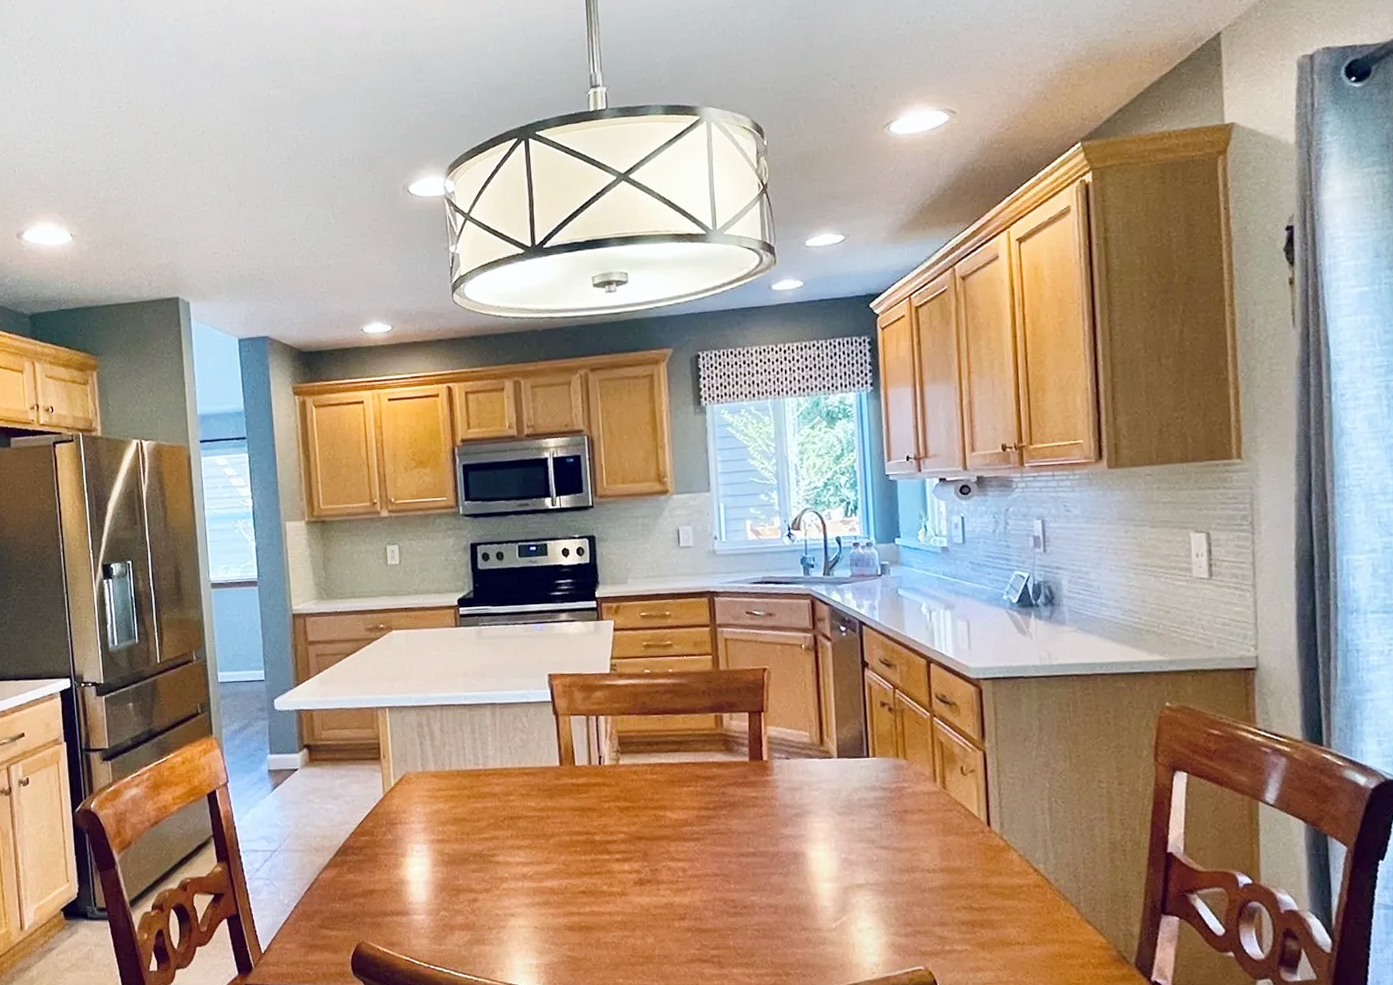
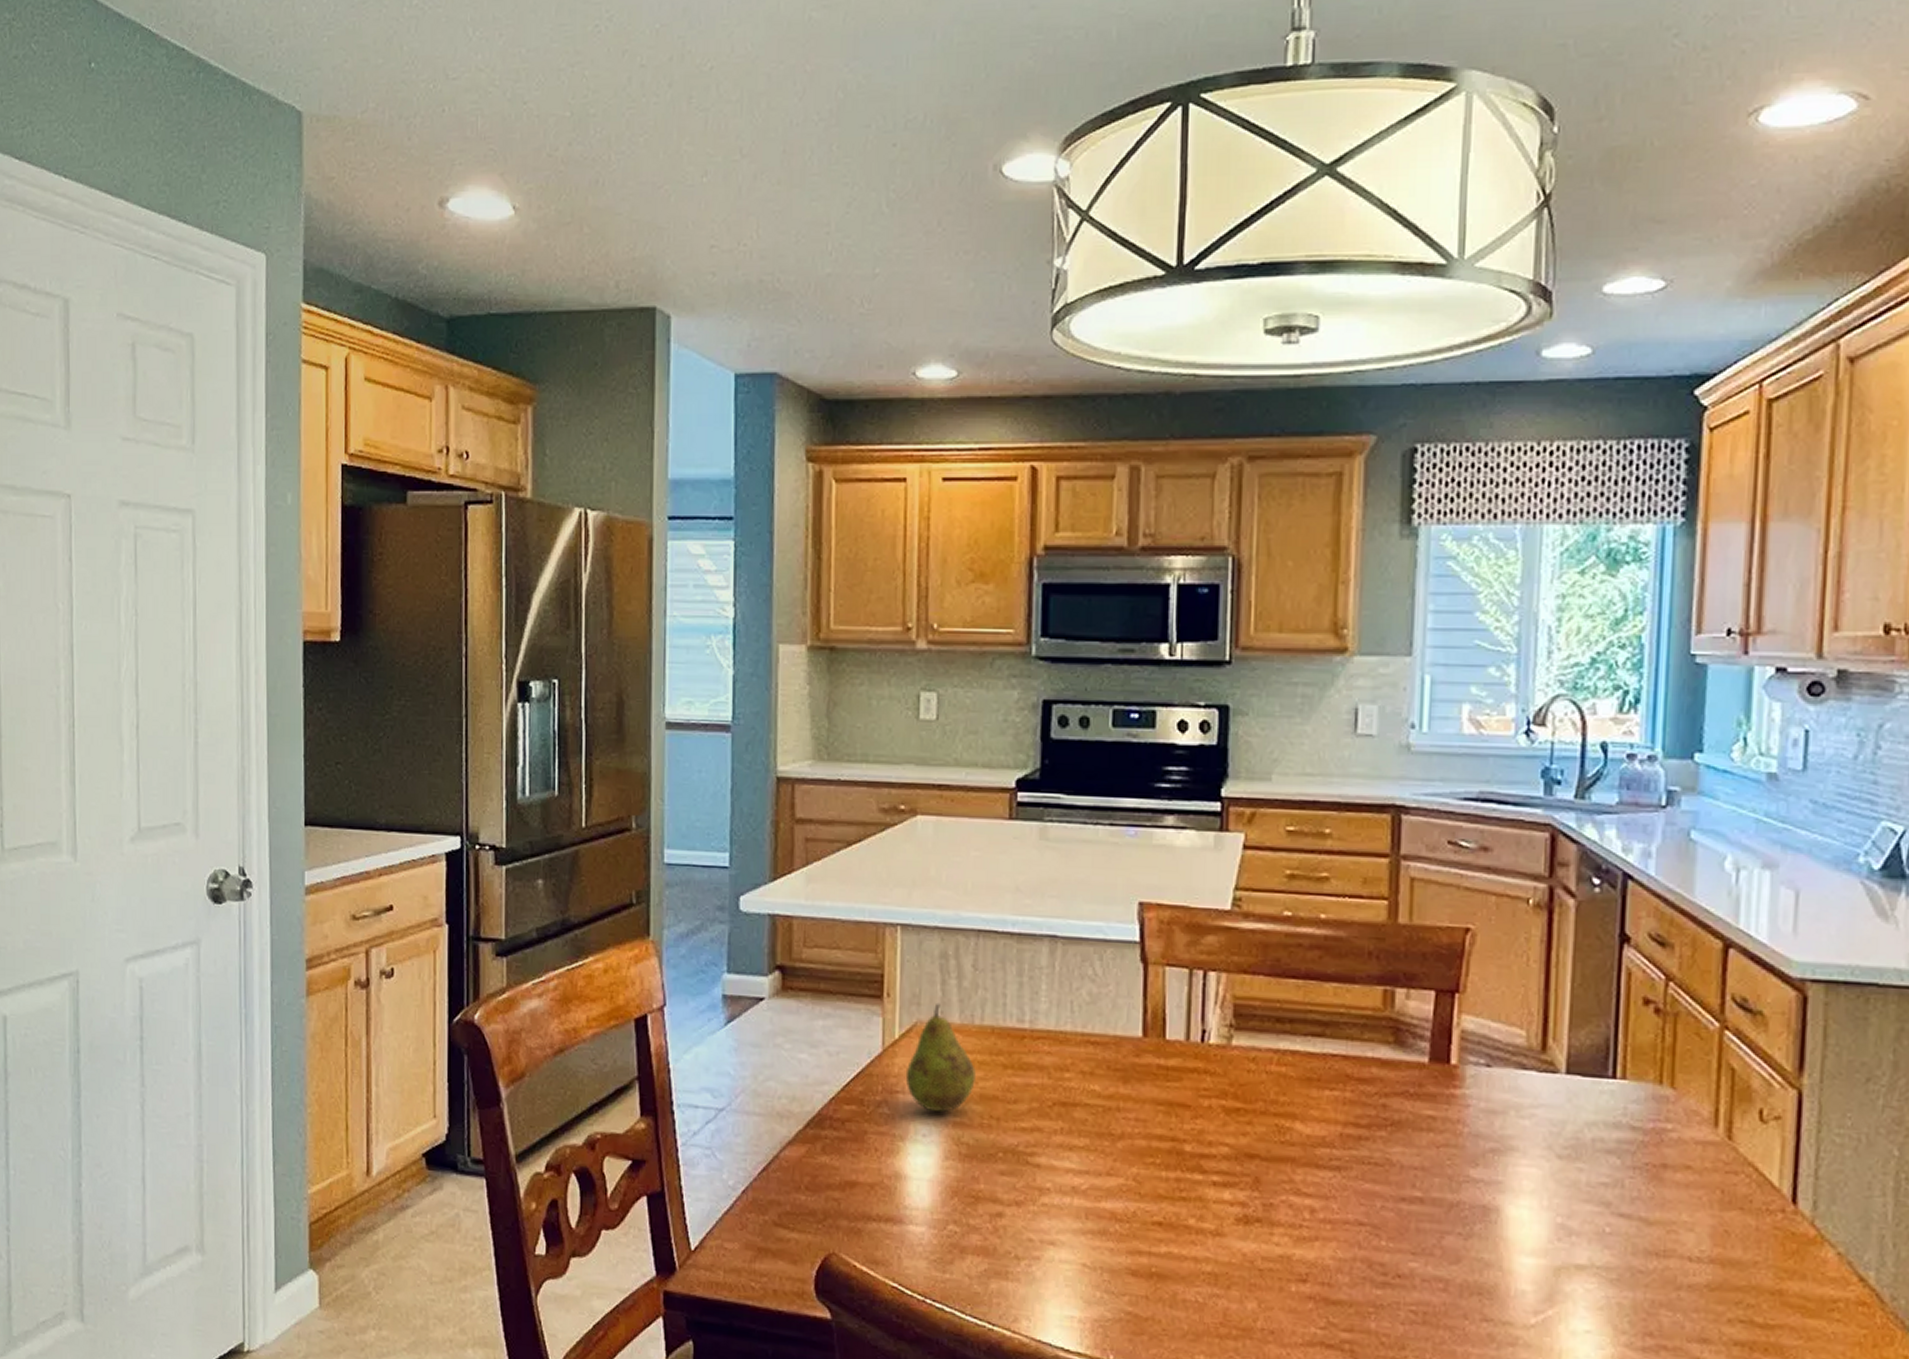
fruit: none [401,758,450,834] -> present [905,1002,976,1113]

